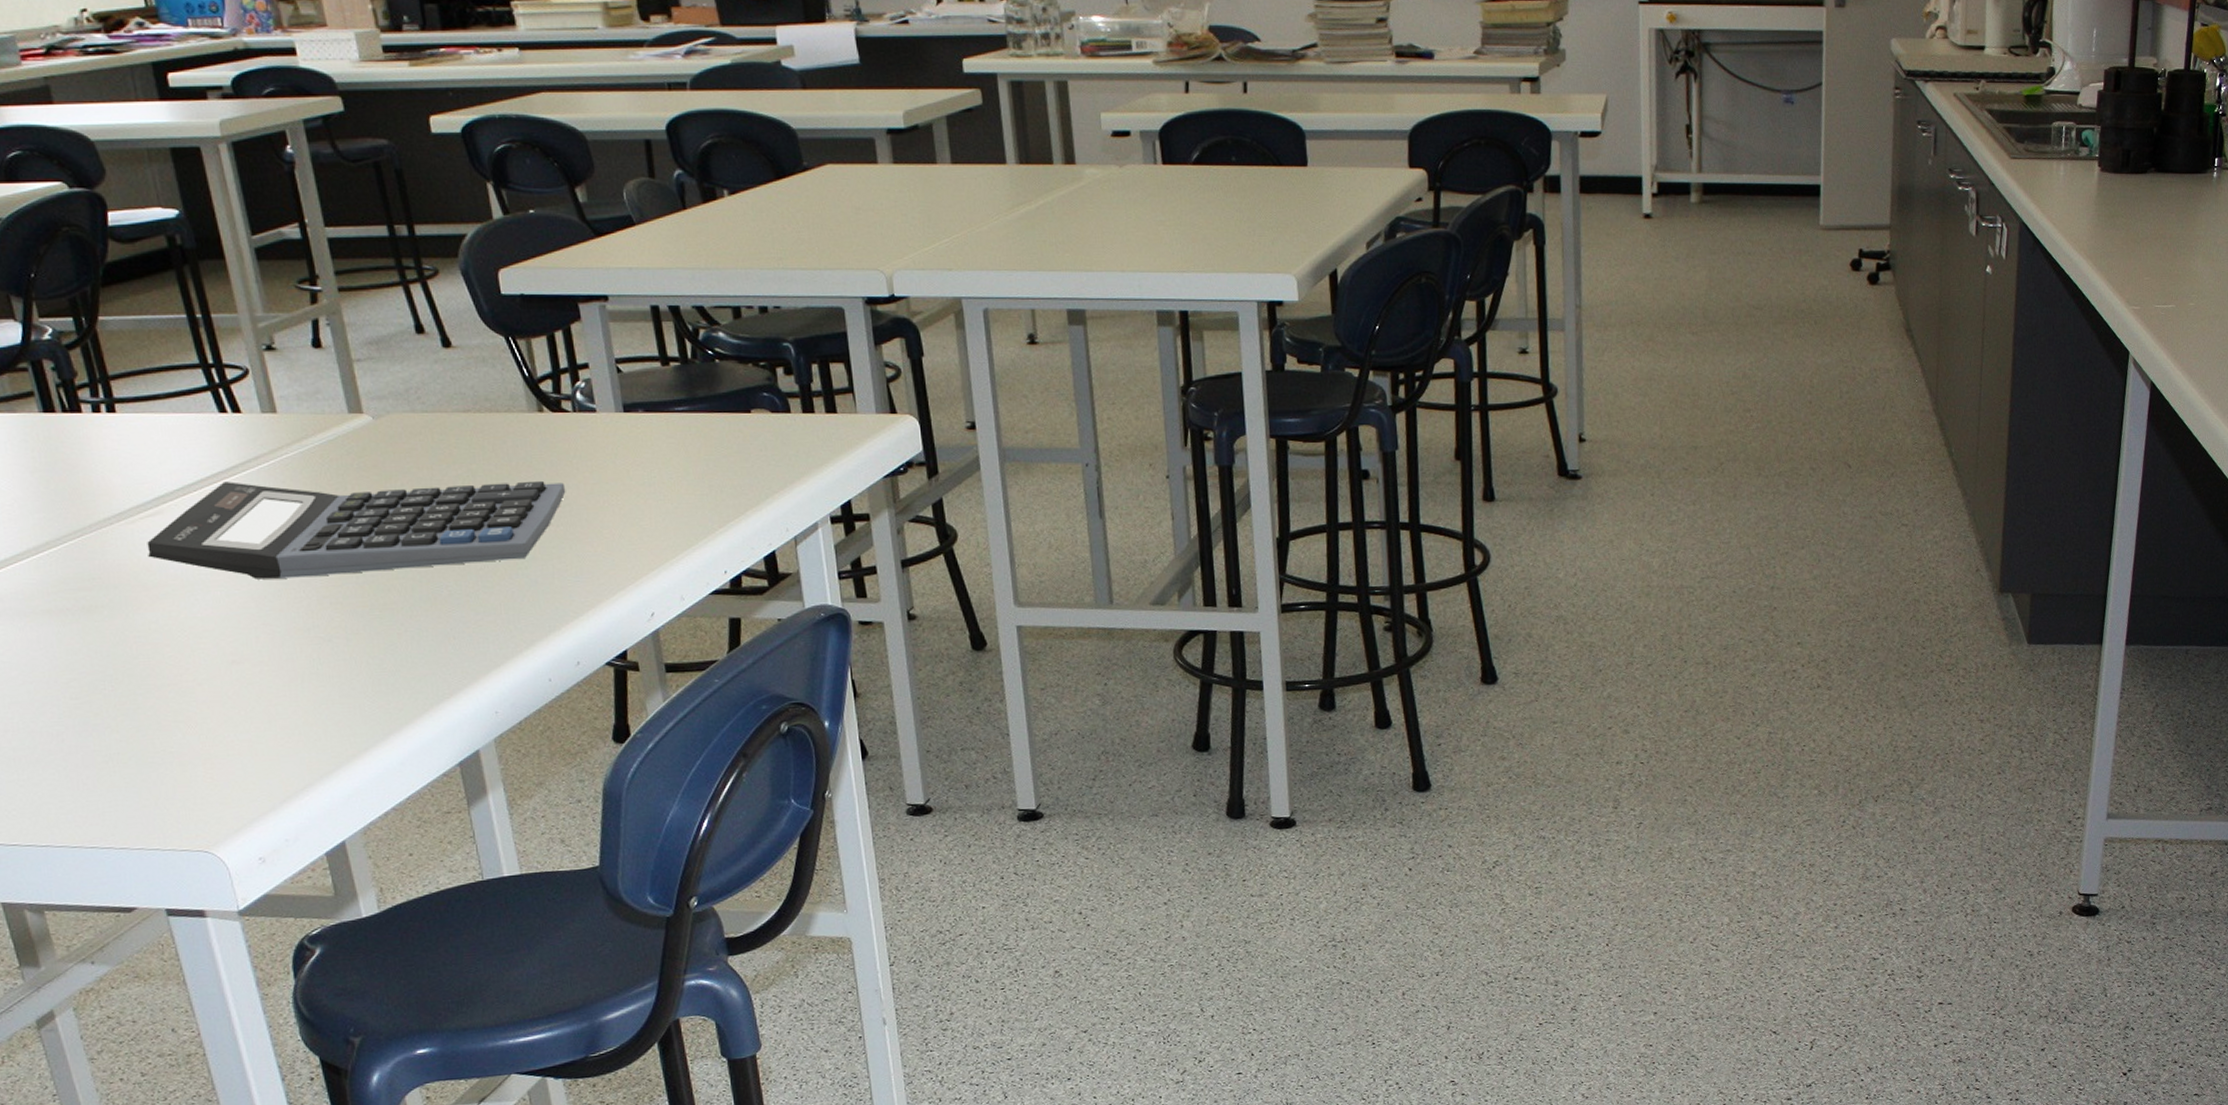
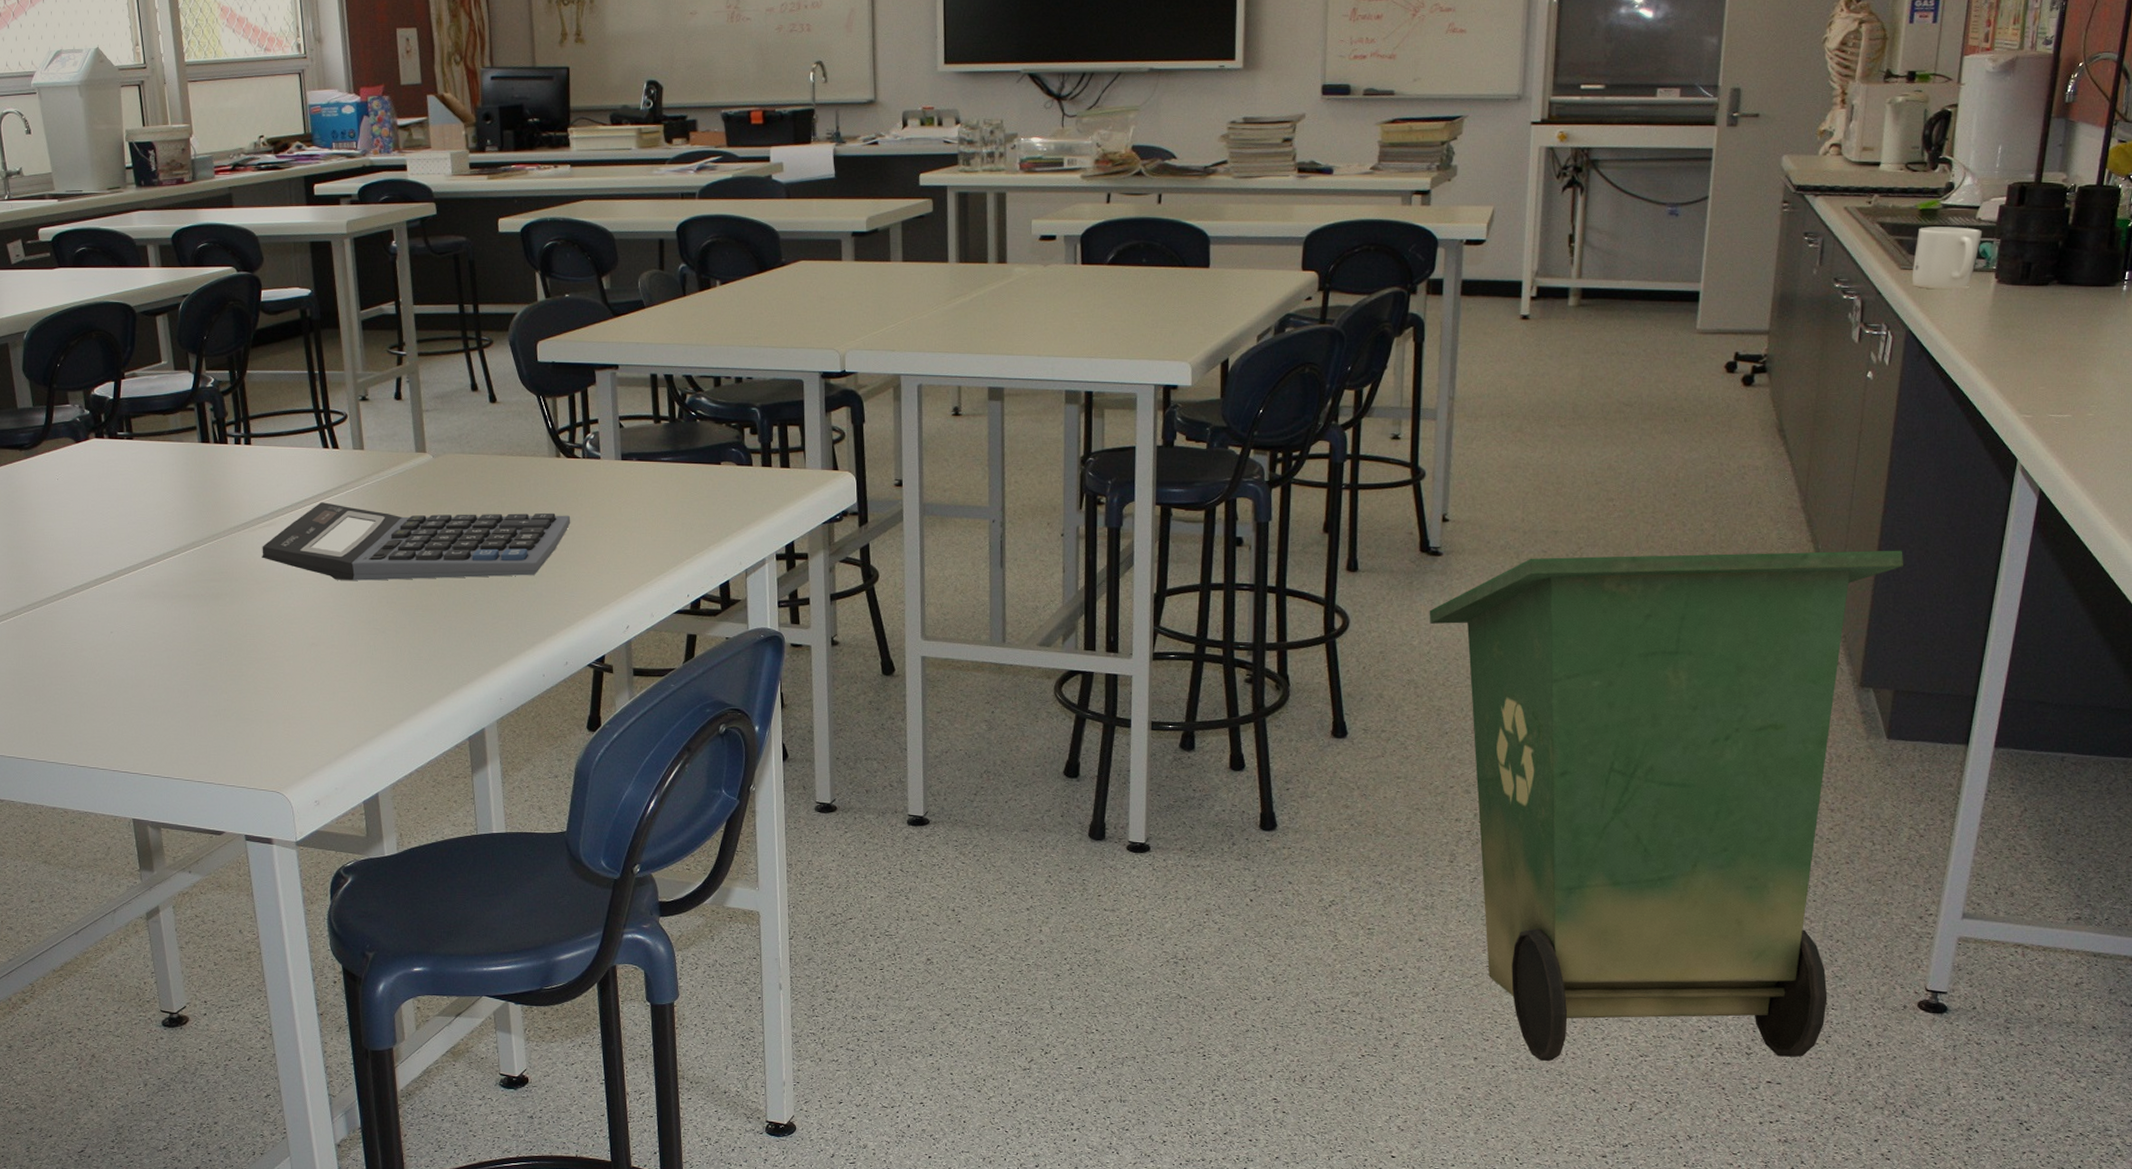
recycling bin: none [1572,450,2032,1008] -> present [1429,550,1903,1062]
mug: none [2021,113,2084,179] -> present [1911,226,1983,290]

